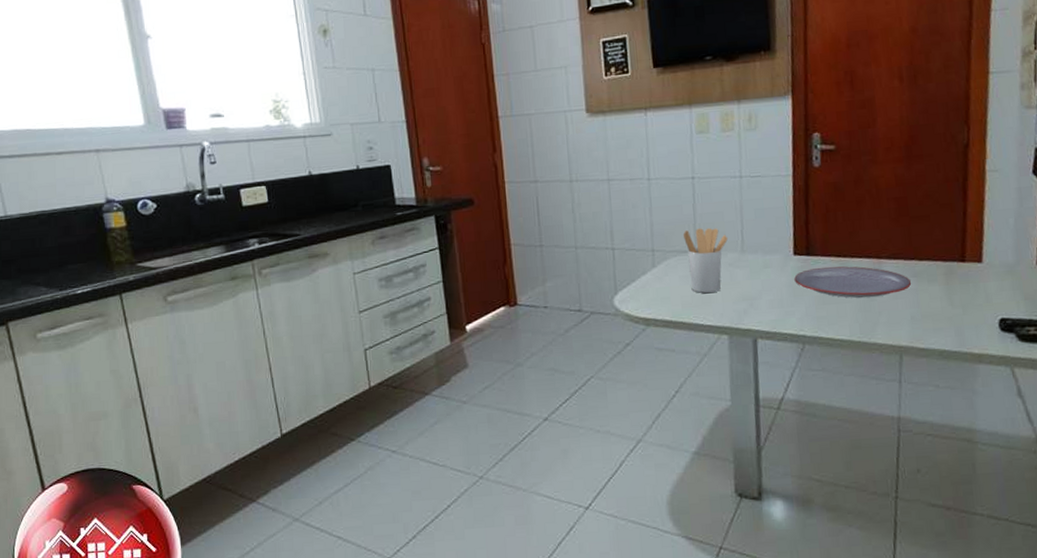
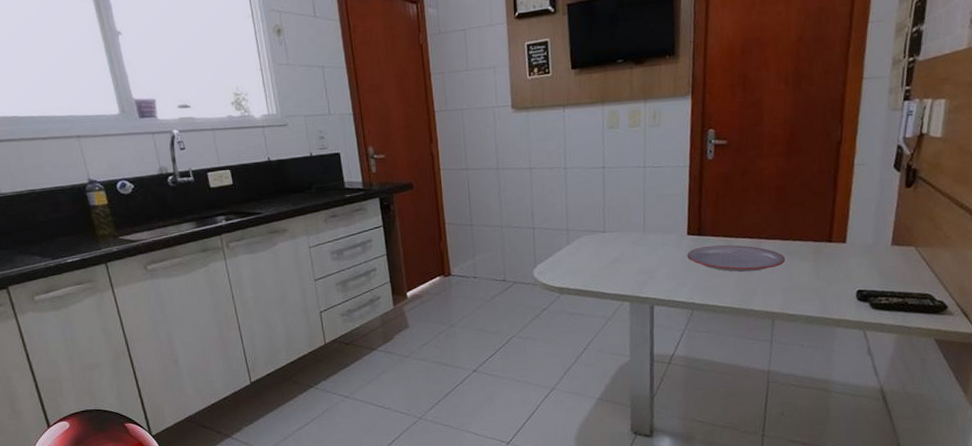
utensil holder: present [682,227,728,293] -> none [593,211,632,267]

